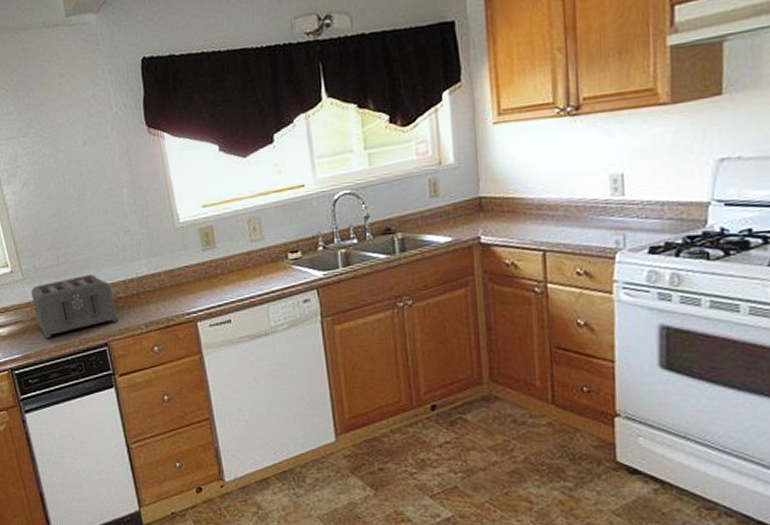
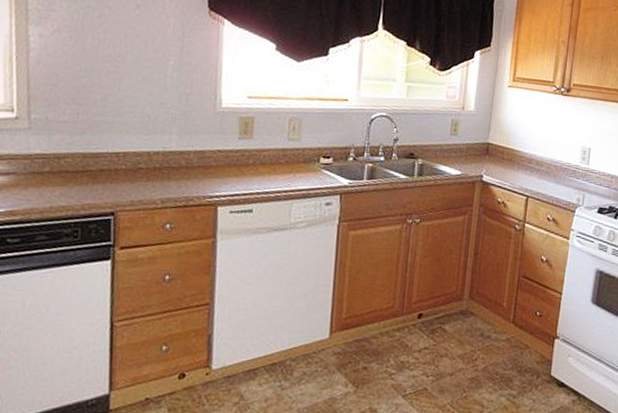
toaster: present [31,274,118,338] -> none [33,138,134,197]

